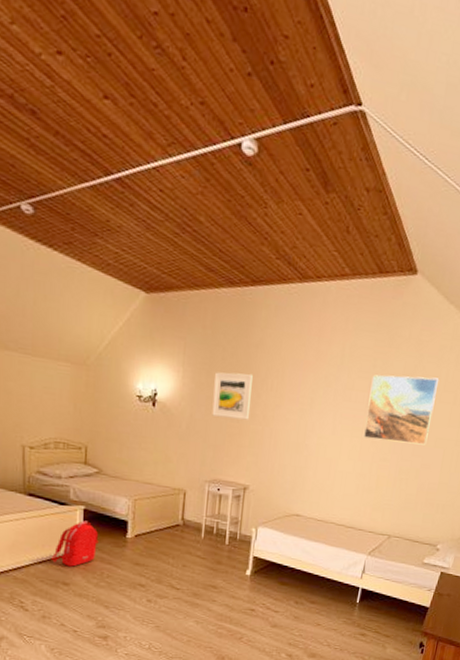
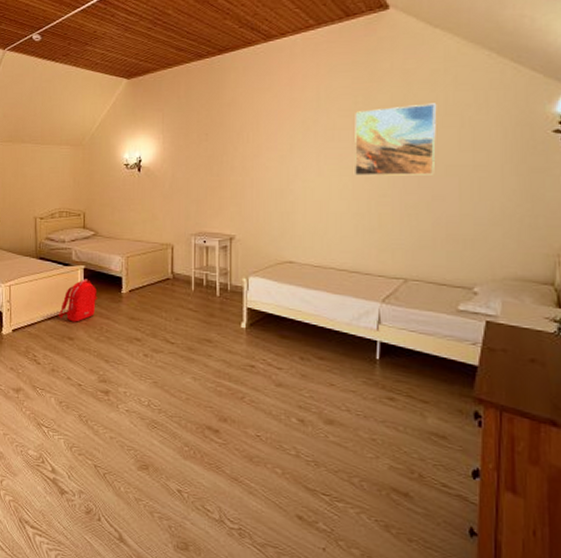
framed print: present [212,372,253,420] -> none [192,130,229,173]

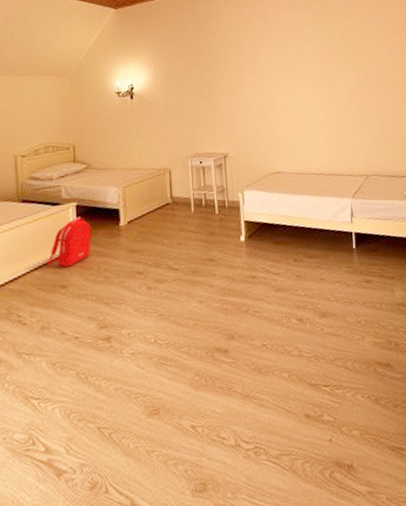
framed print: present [353,103,437,175] -> none [316,32,377,92]

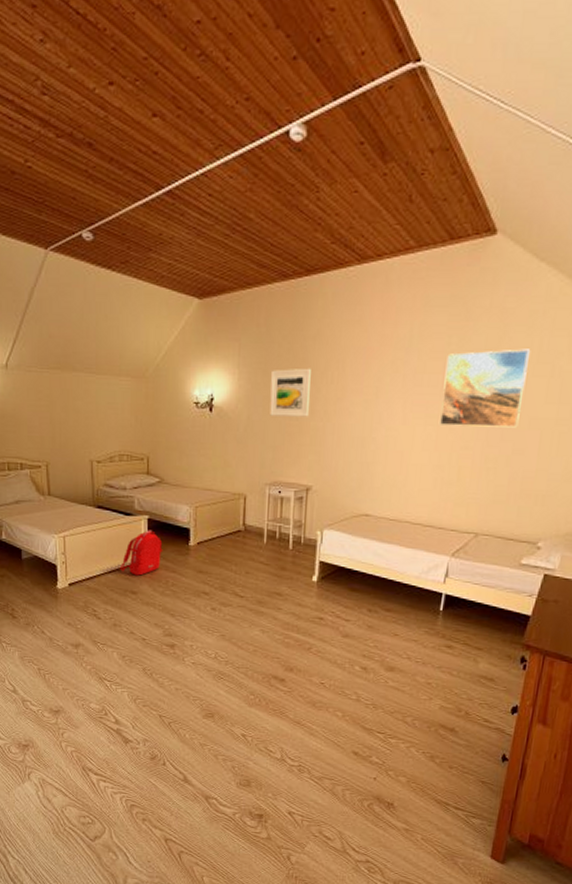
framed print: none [182,56,218,97] -> present [270,368,311,417]
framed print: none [316,32,377,92] -> present [438,349,531,428]

